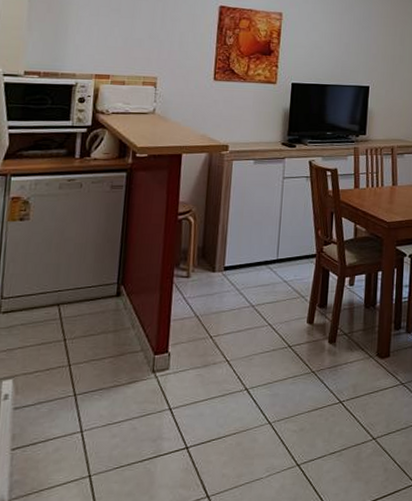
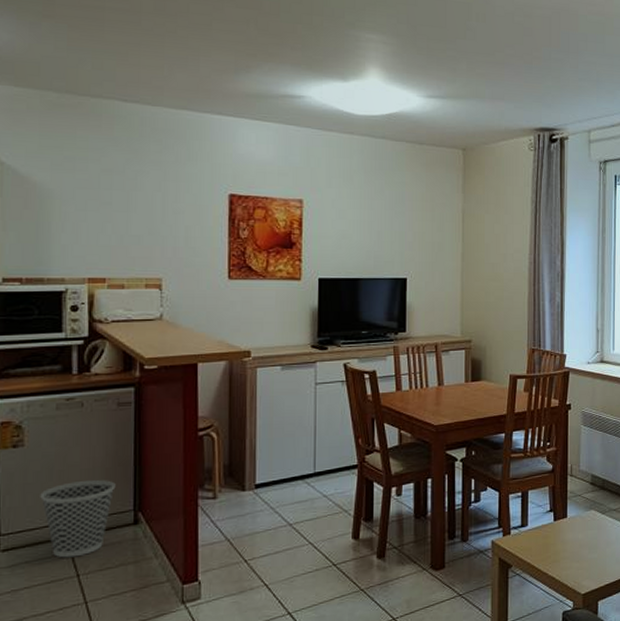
wastebasket: none [39,254,104,323] -> present [40,480,116,558]

